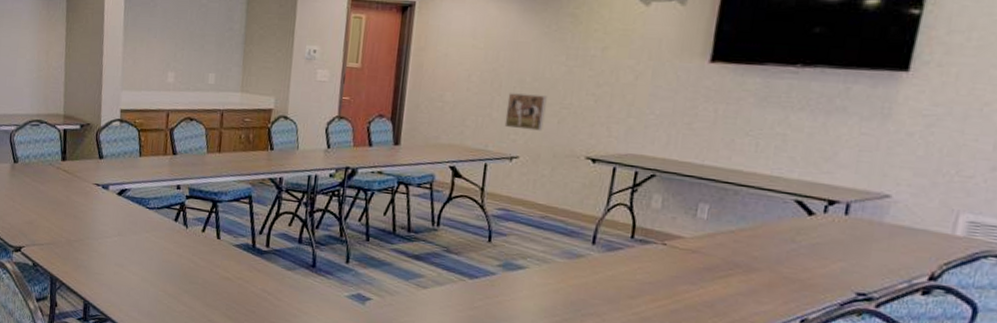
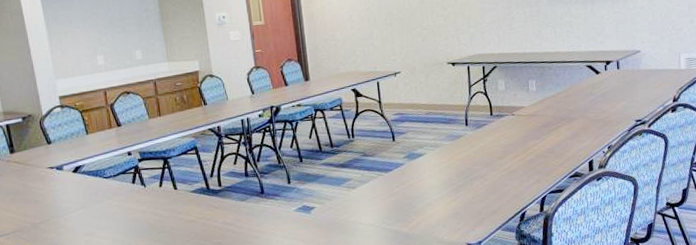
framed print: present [504,93,547,131] -> none [382,22,413,51]

